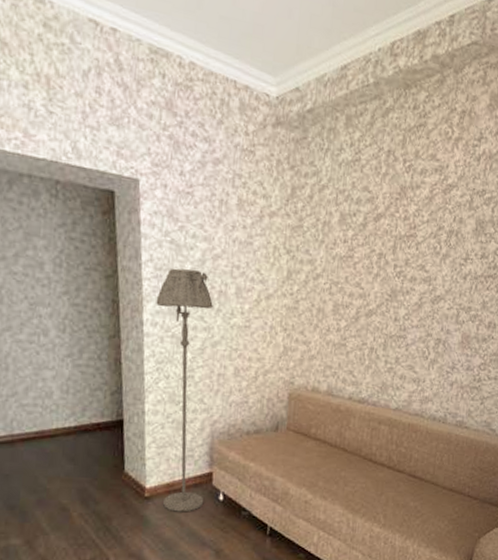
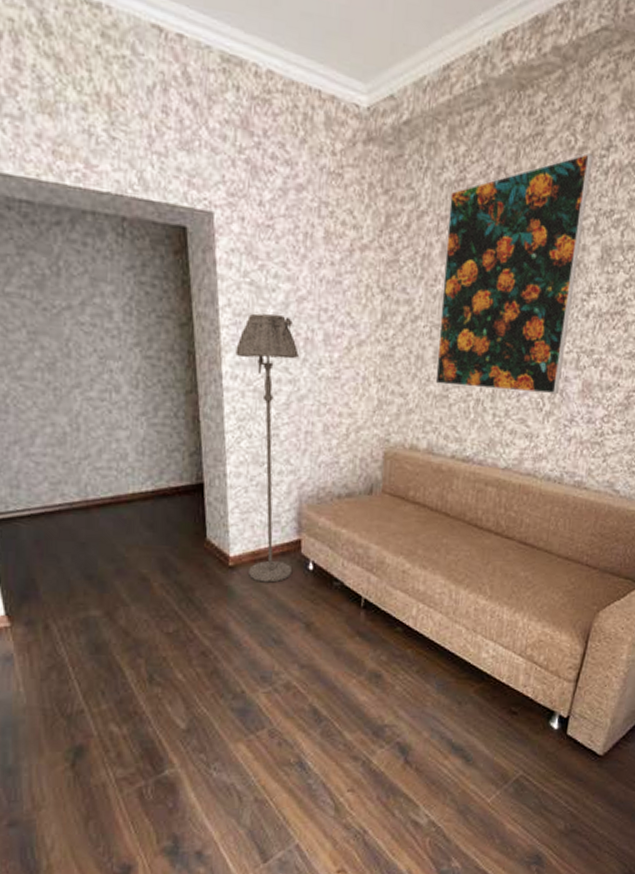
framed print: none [334,143,468,345] -> present [435,153,594,395]

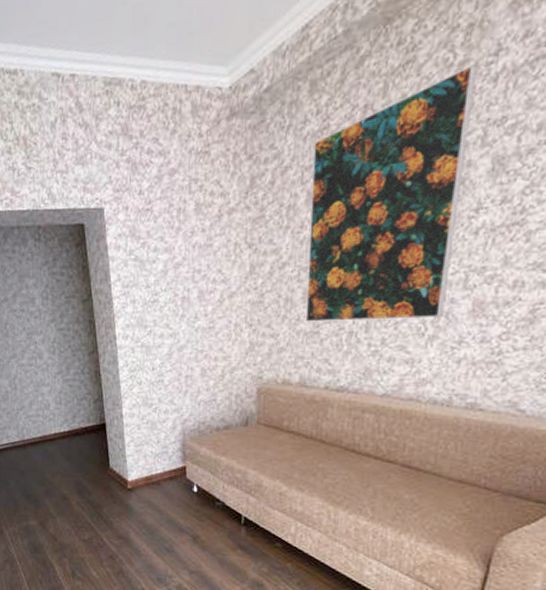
floor lamp: present [235,313,299,583] -> none [126,281,180,502]

